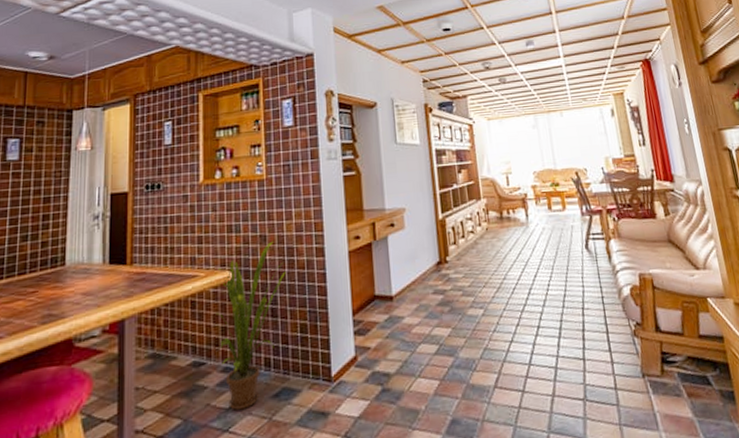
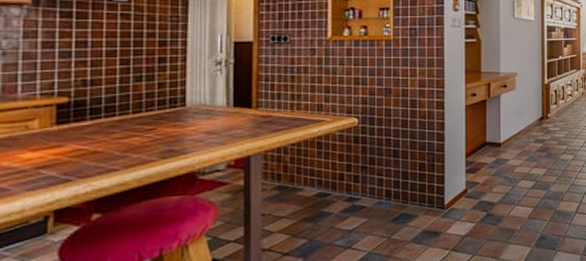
house plant: present [215,240,286,410] -> none [341,93,408,232]

